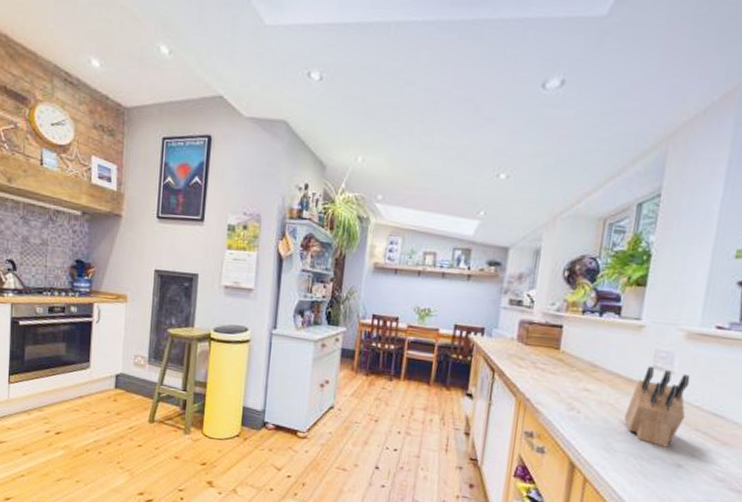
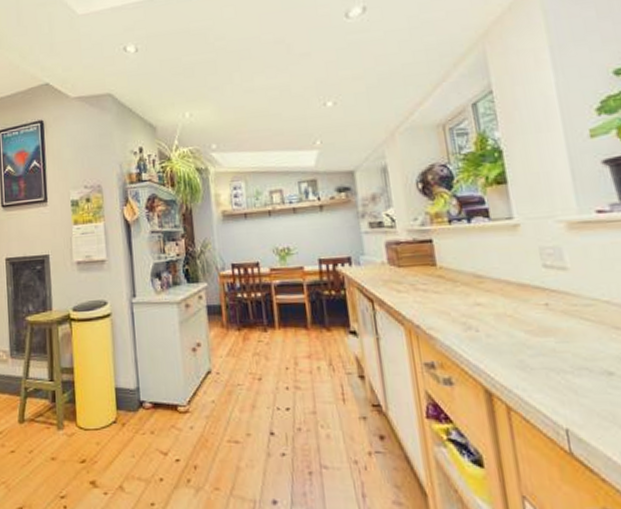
knife block: present [624,366,691,447] -> none [528,265,598,354]

